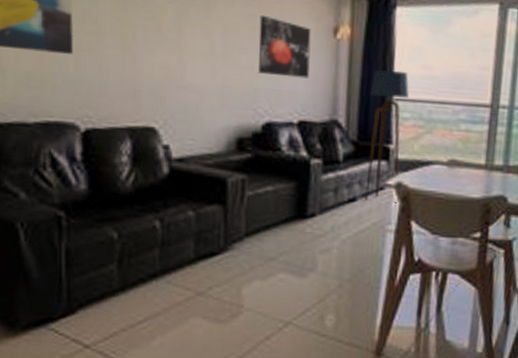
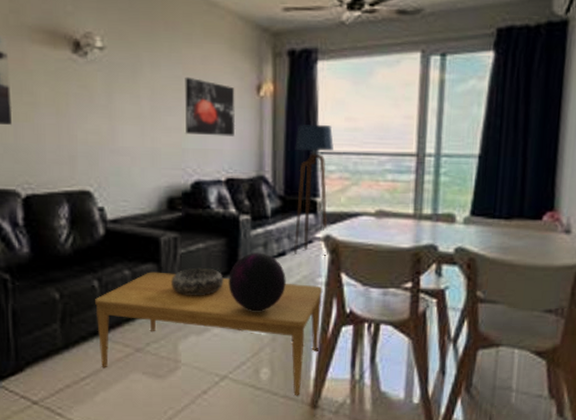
coffee table: none [156,213,393,343] -> present [95,272,323,395]
decorative bowl: none [237,211,292,240] -> present [172,267,224,296]
decorative orb: none [296,197,356,257] -> present [228,252,286,311]

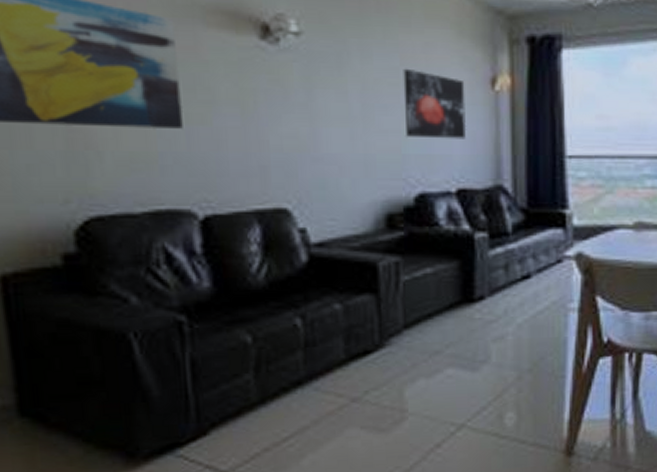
coffee table: present [95,272,323,395] -> none [298,304,576,442]
decorative bowl: present [172,267,224,296] -> none [394,296,457,332]
decorative orb: present [228,252,286,311] -> none [463,276,532,345]
floor lamp: present [293,123,334,256] -> none [538,123,583,277]

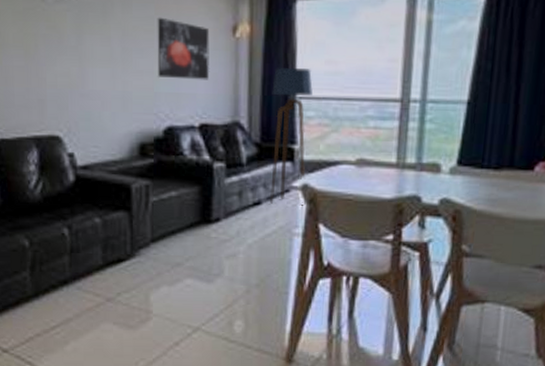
floor lamp: none [538,123,583,277] -> present [269,67,313,206]

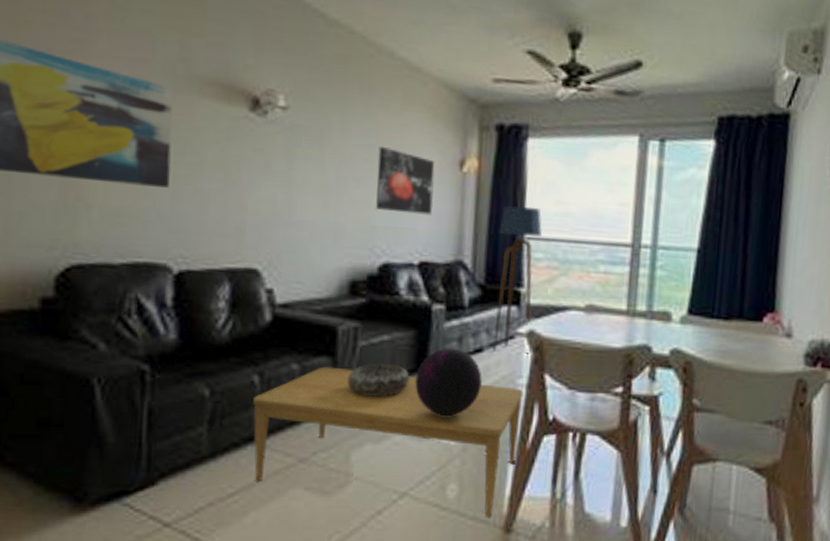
coffee table: none [65,220,300,349] -> present [253,366,524,517]
decorative bowl: none [143,216,197,246] -> present [348,363,410,397]
decorative orb: none [202,201,261,262] -> present [415,347,482,416]

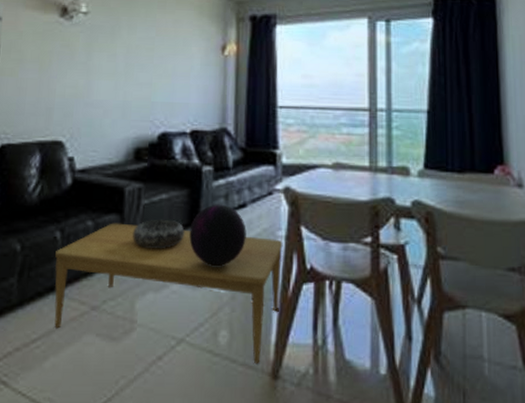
wall art: present [376,146,435,215] -> none [156,38,202,91]
floor lamp: present [492,205,542,354] -> none [253,80,291,208]

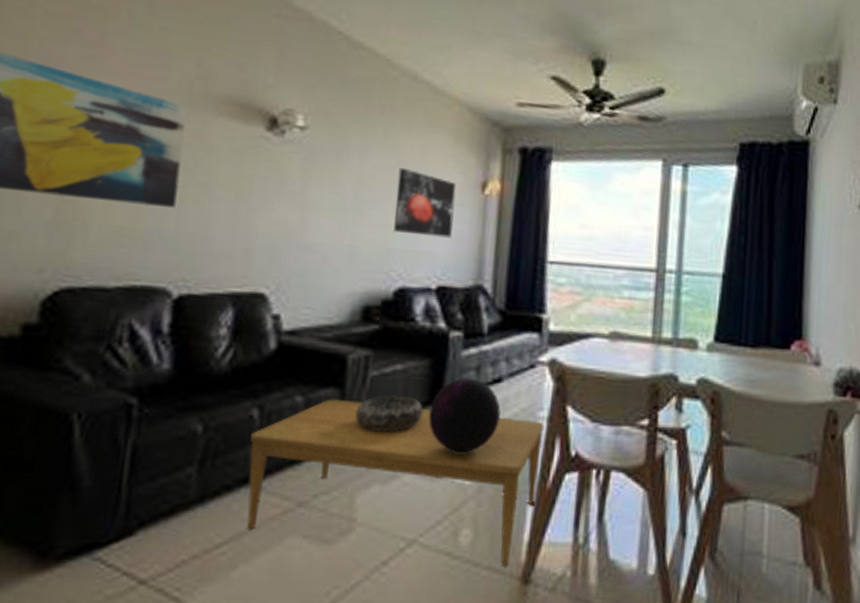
wall art: none [156,38,202,91] -> present [393,167,457,238]

